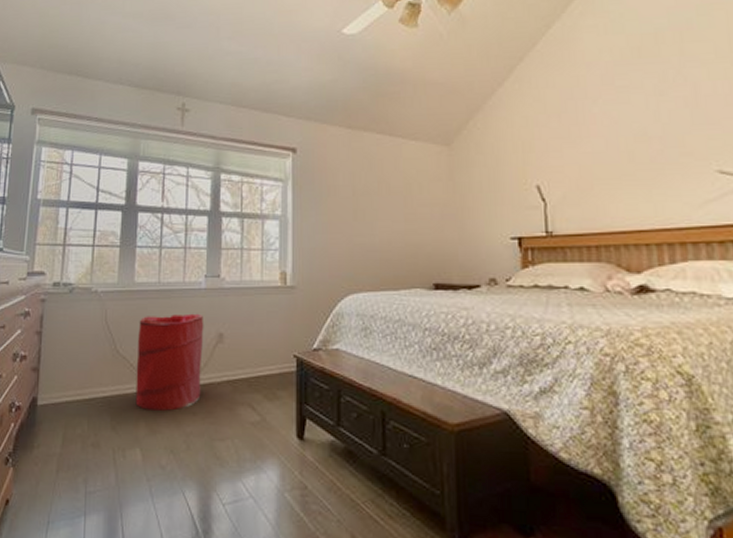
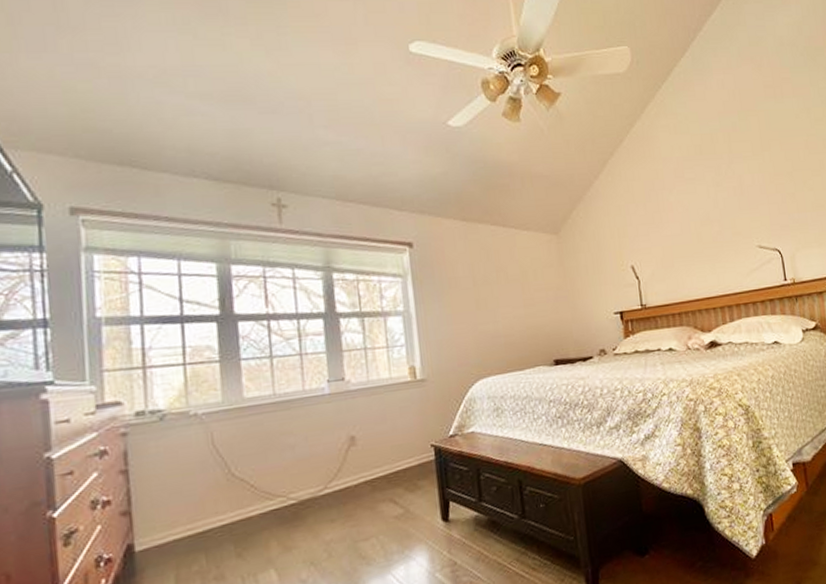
laundry hamper: present [135,313,204,411] -> none [255,420,338,529]

